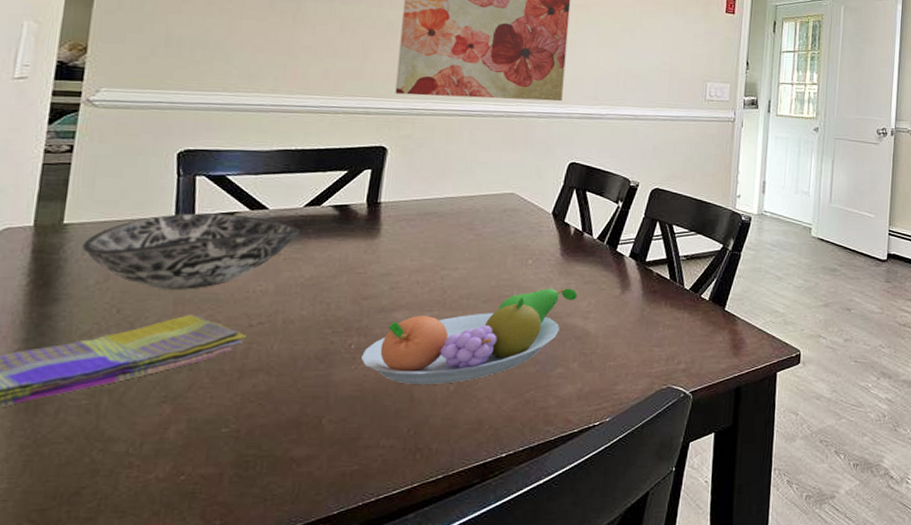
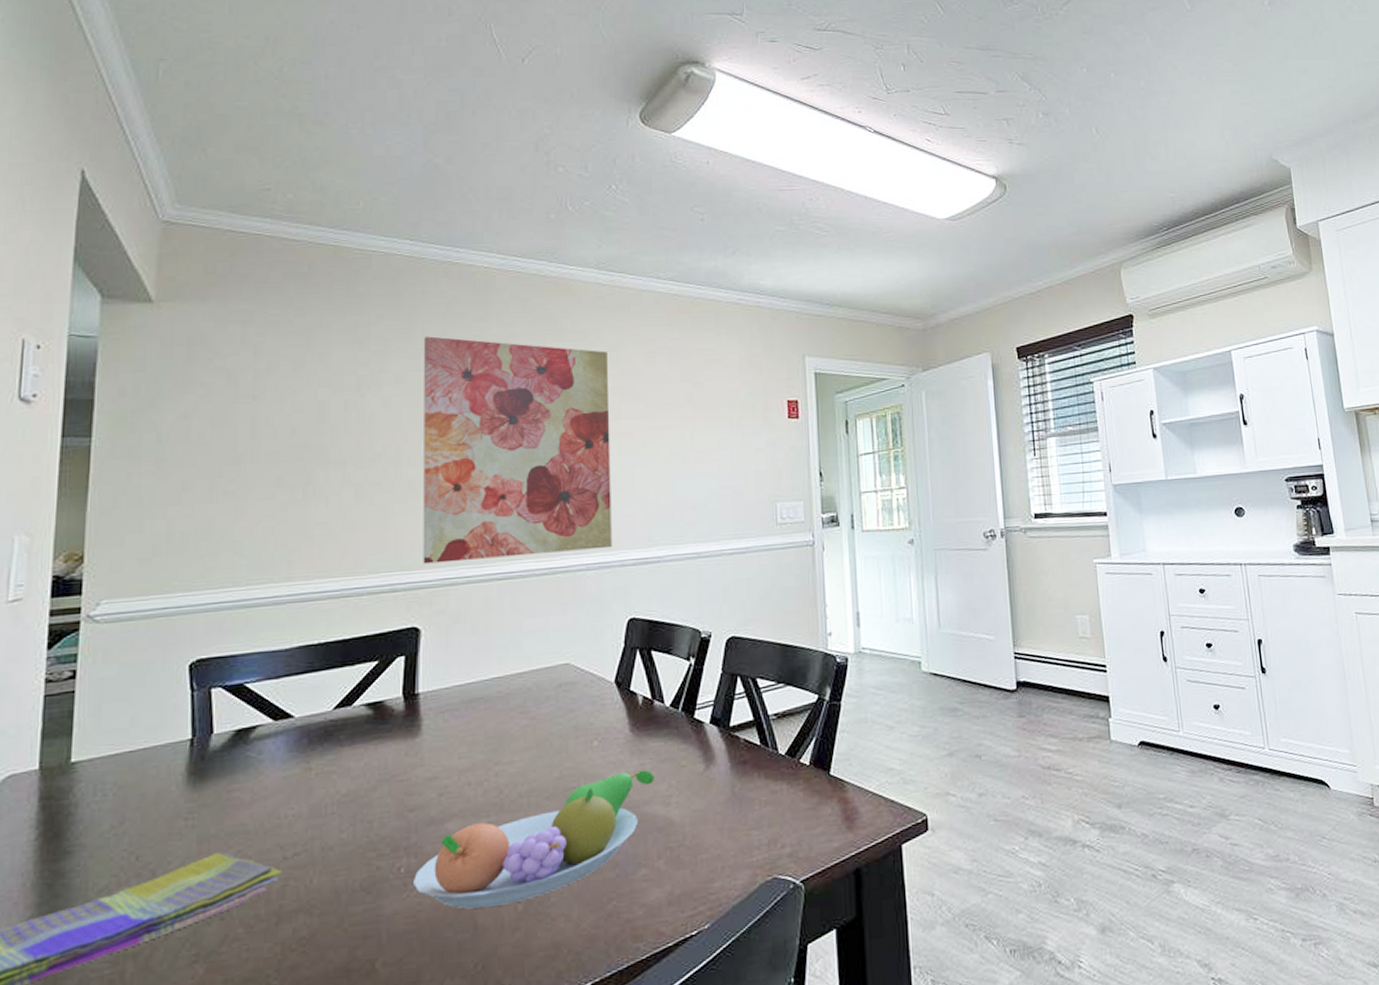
bowl: present [82,213,300,290] -> none [93,727,331,827]

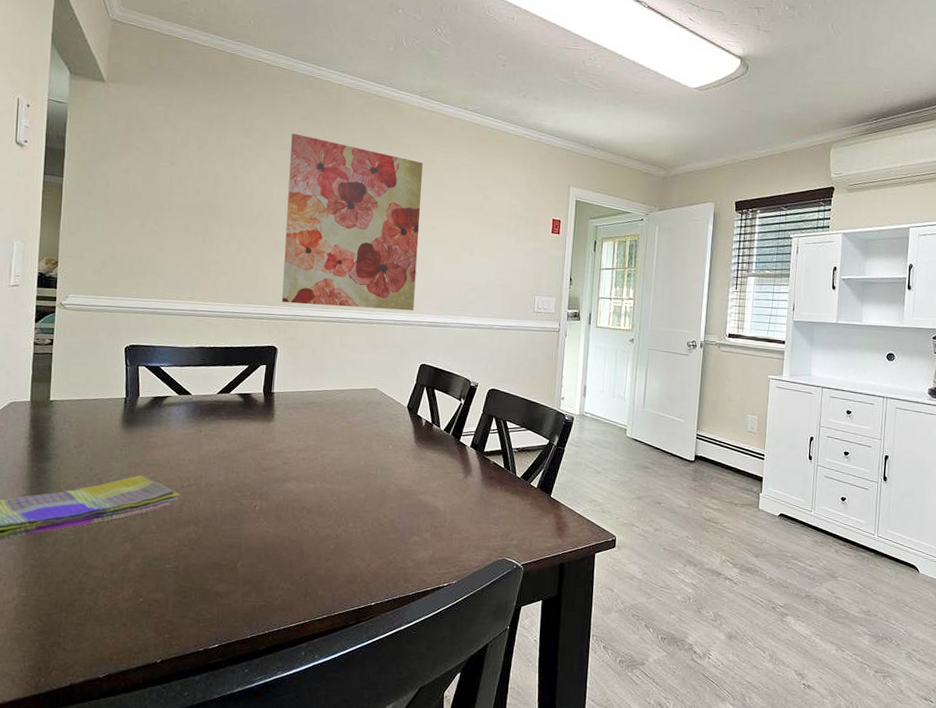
fruit bowl: present [414,769,654,909] -> none [264,469,429,543]

